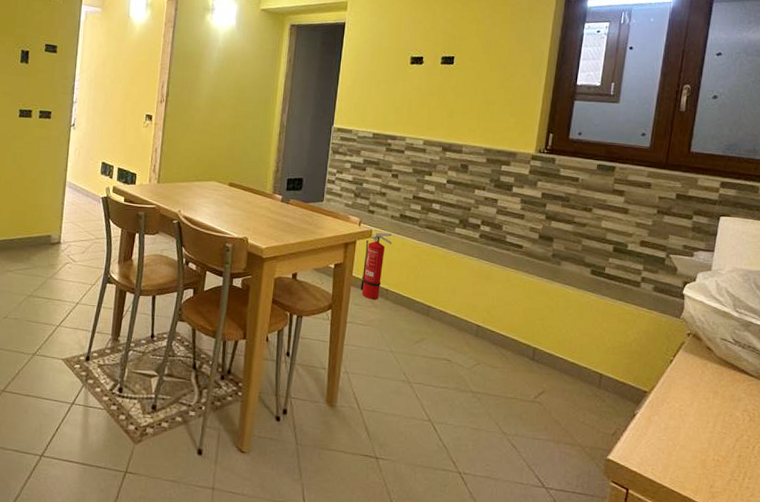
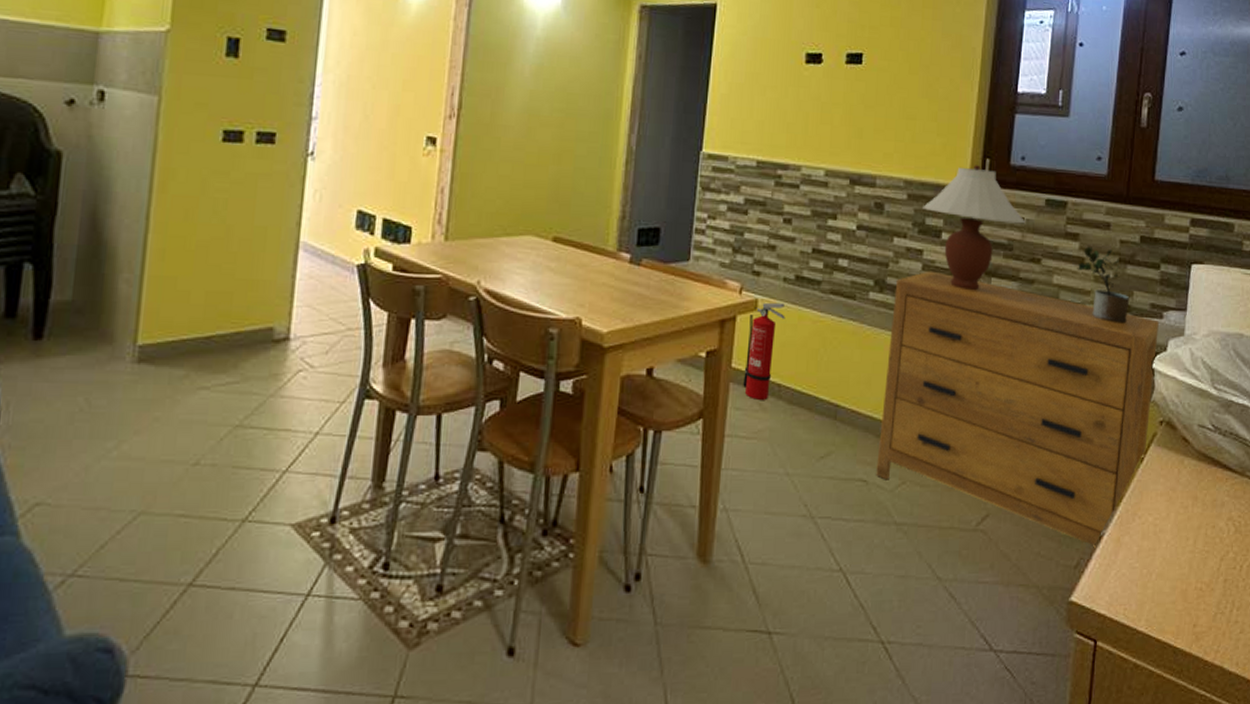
dresser: none [458,214,690,423] -> present [876,270,1159,548]
table lamp: none [497,138,581,230] -> present [921,165,1026,291]
potted plant: none [622,200,666,259] -> present [1077,246,1130,324]

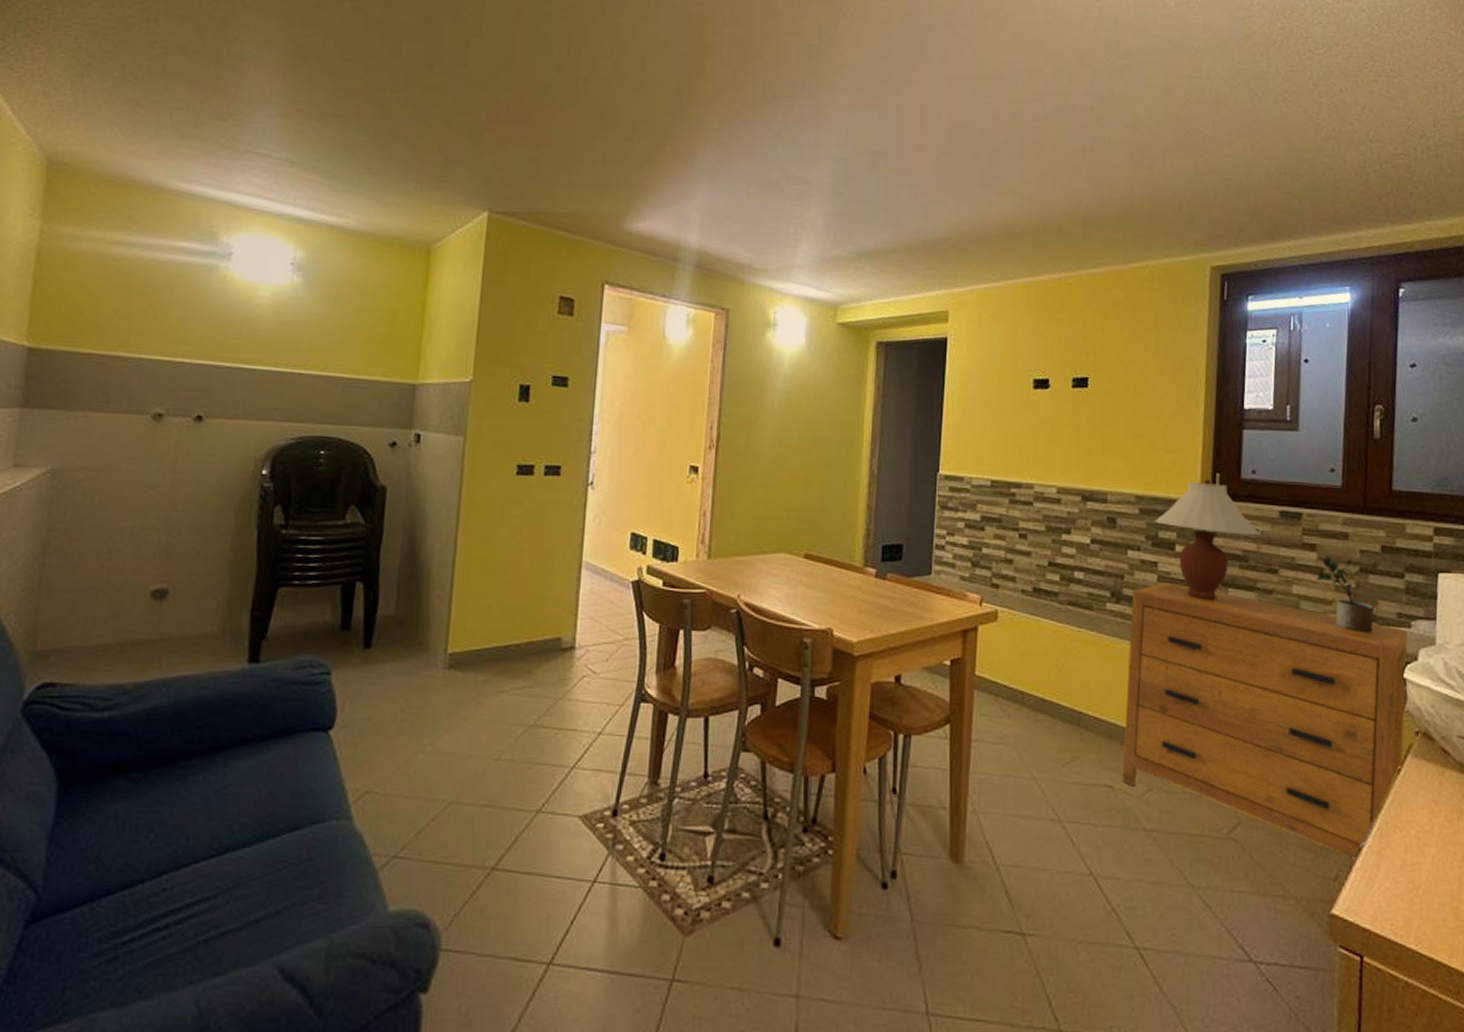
fire extinguisher: present [743,302,785,400] -> none [987,613,1025,706]

